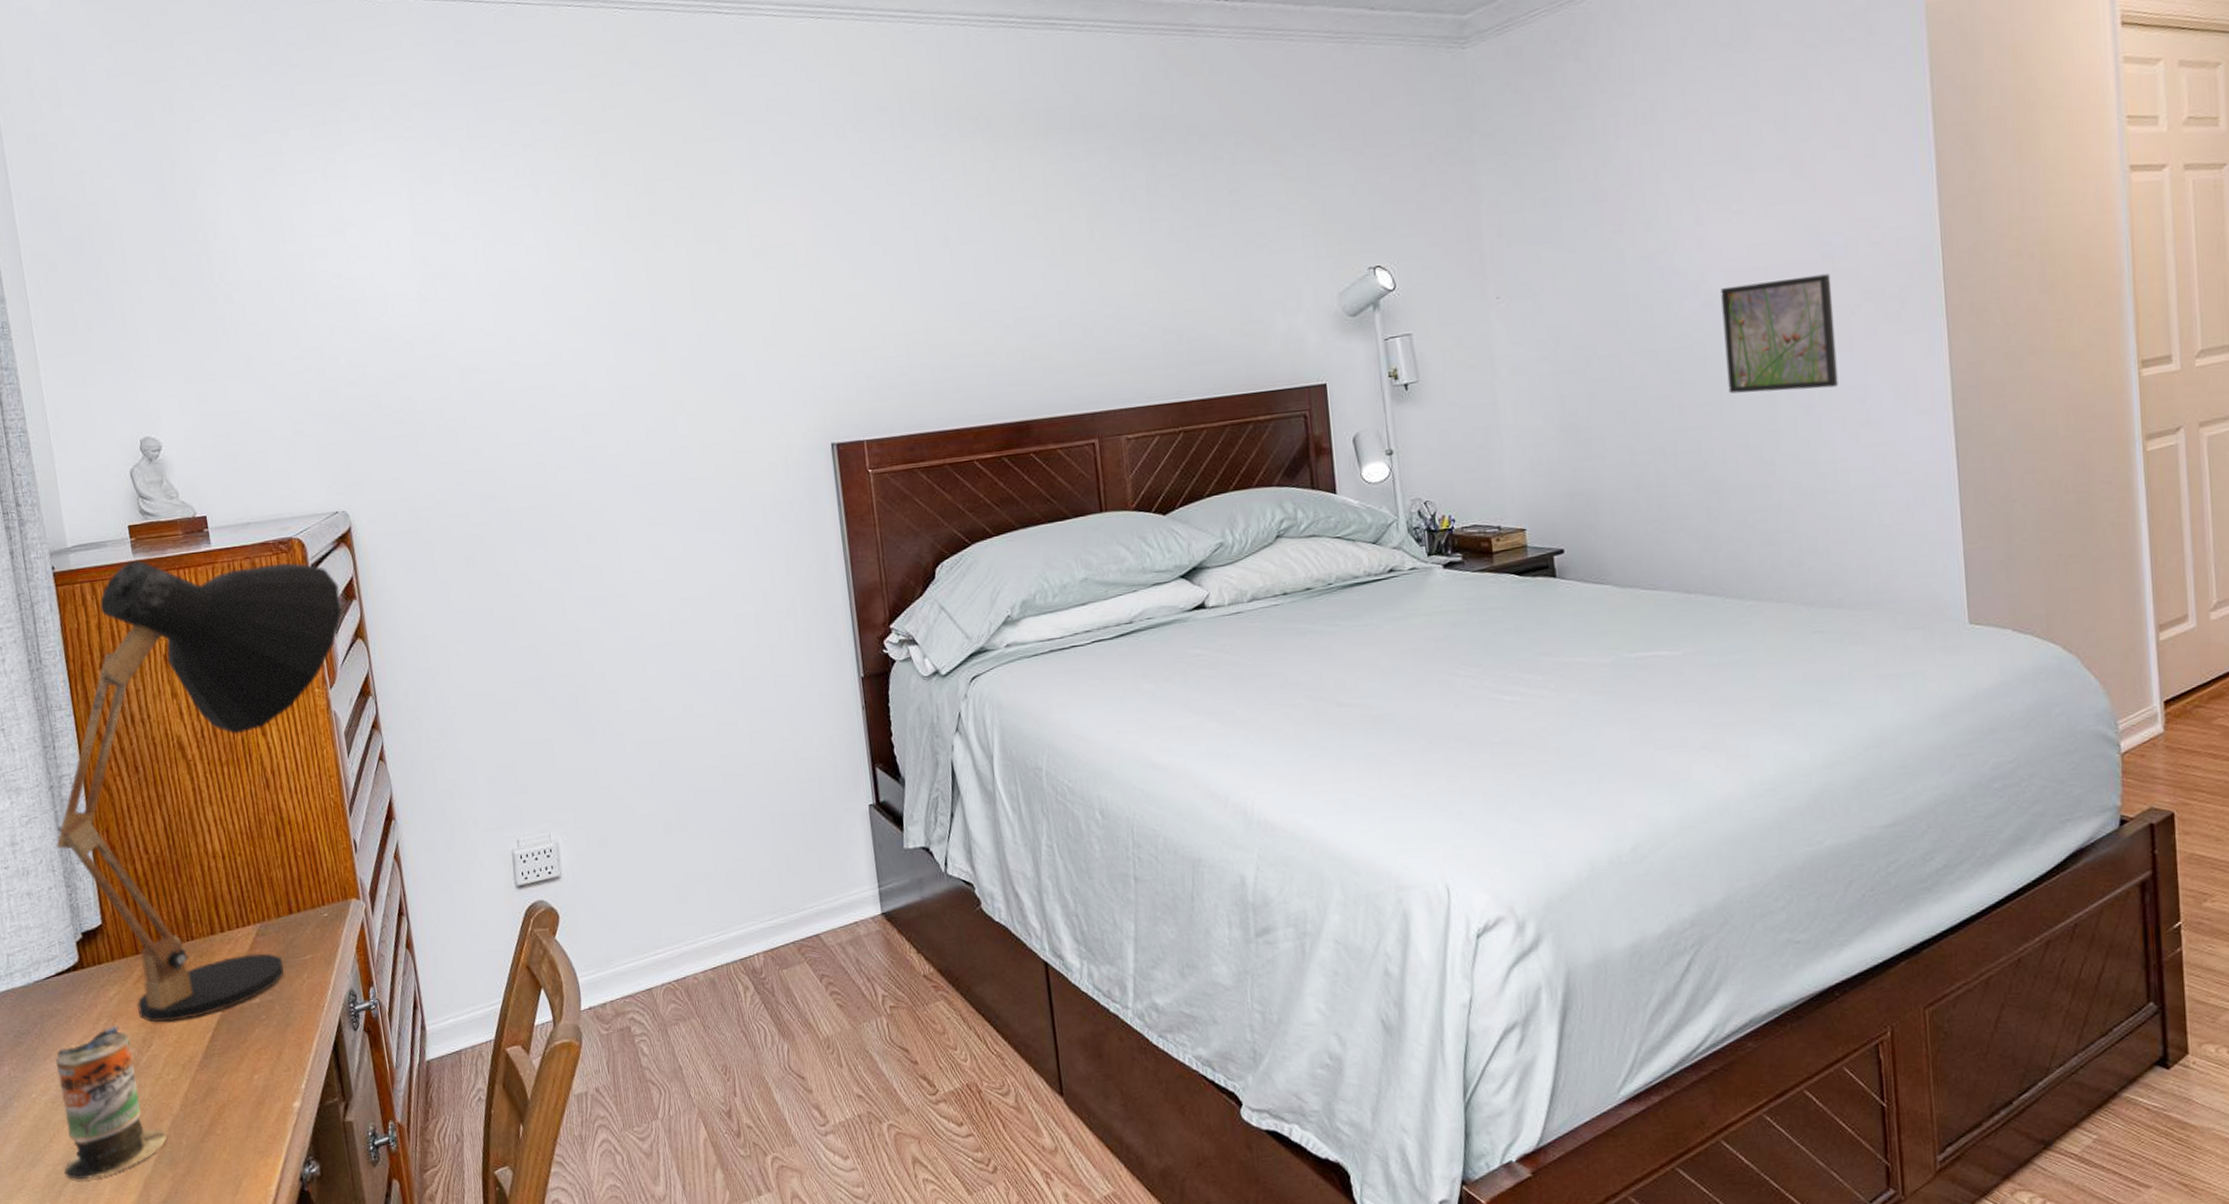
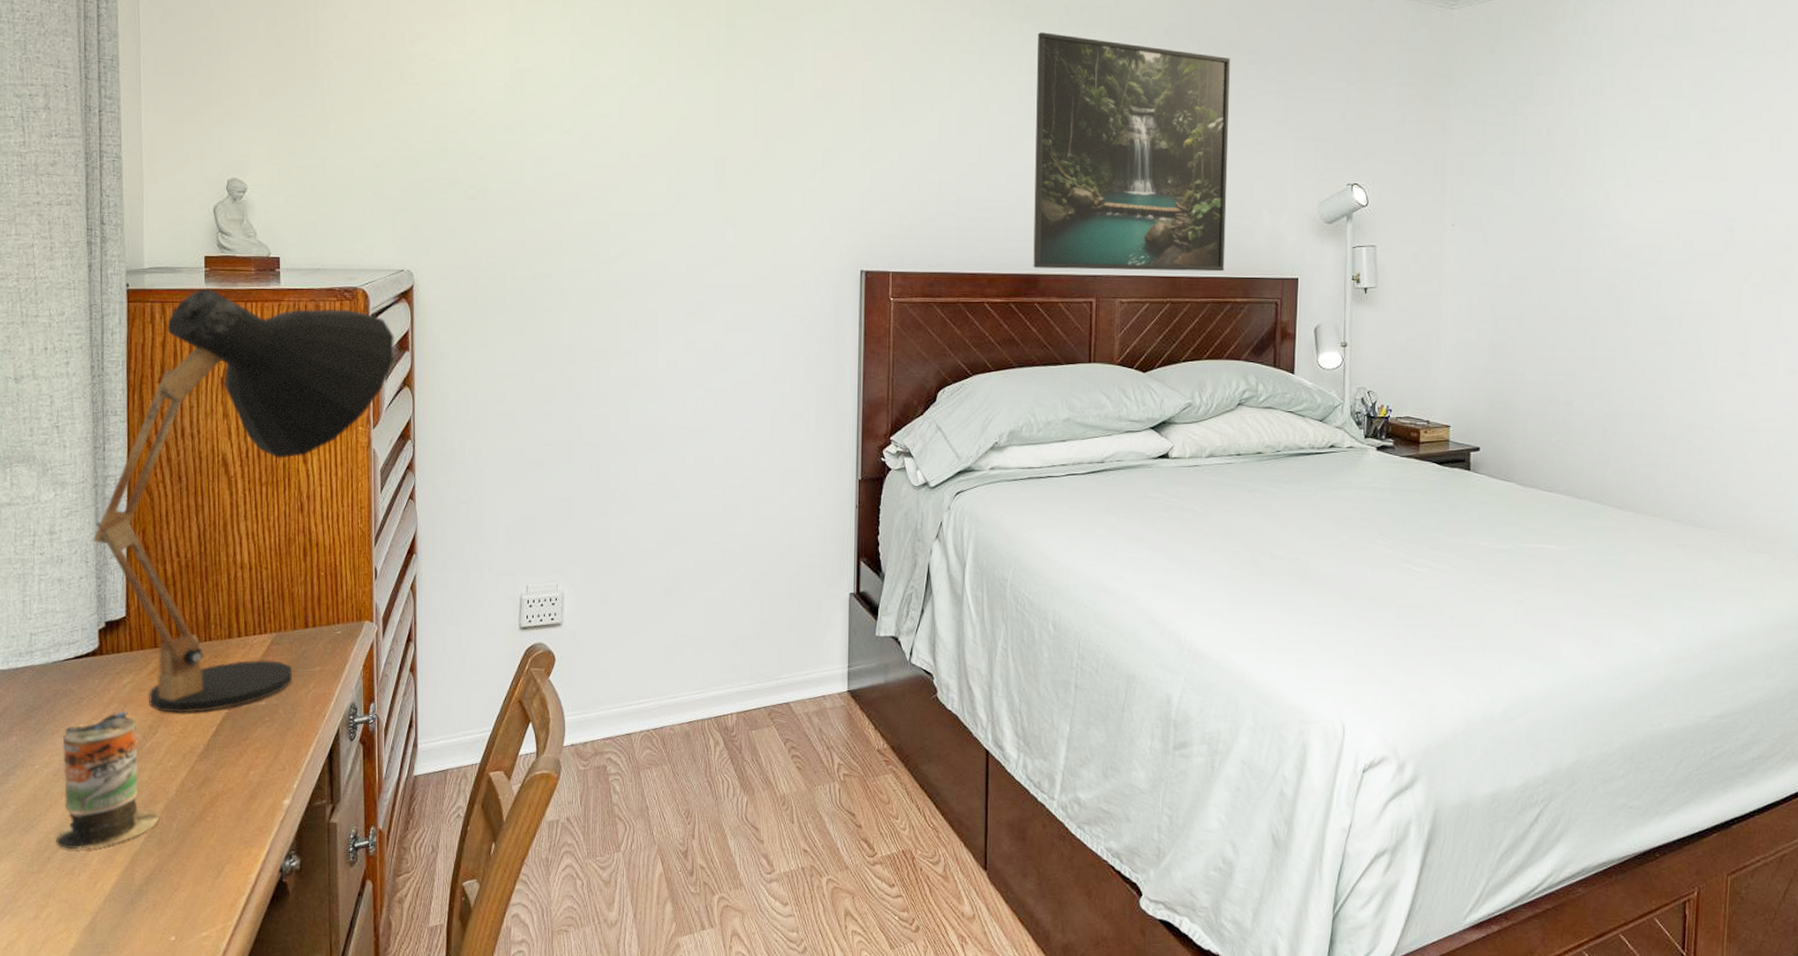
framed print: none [991,143,1240,414] -> present [1033,32,1230,272]
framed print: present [1721,274,1839,394] -> none [1634,243,1730,340]

